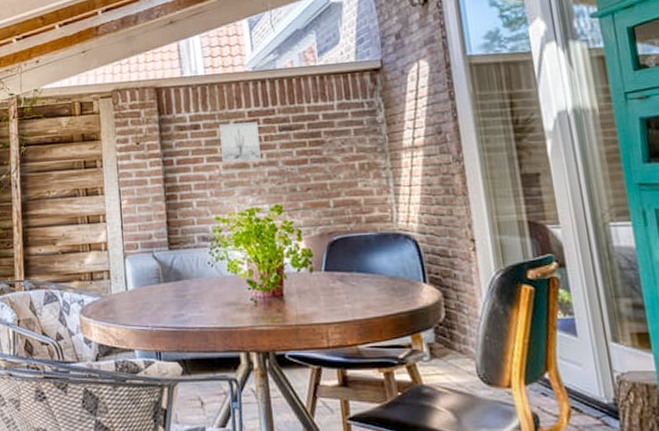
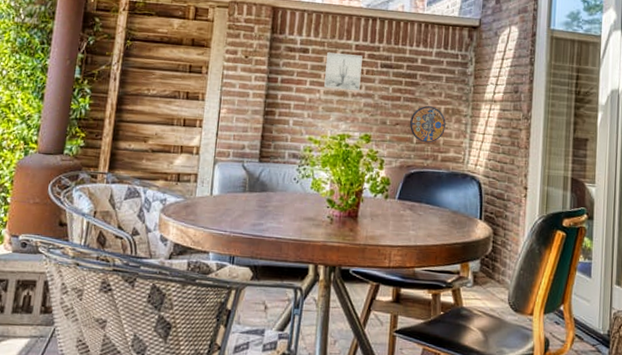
manhole cover: none [322,164,364,205] -> present [410,106,446,143]

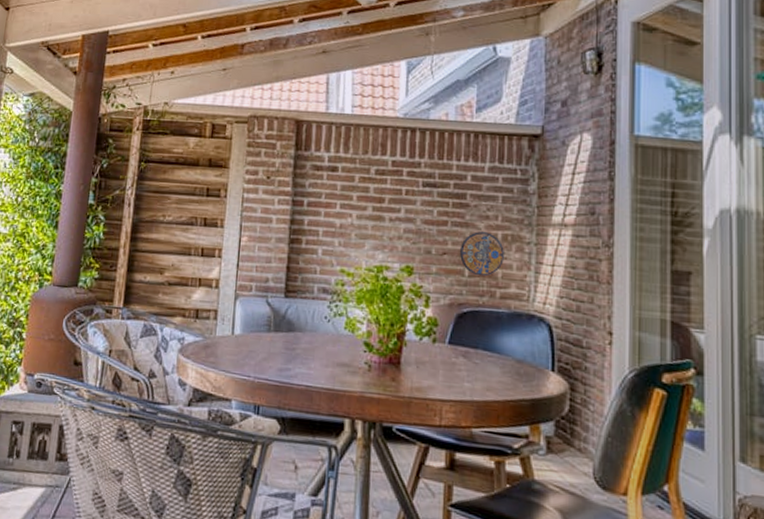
wall art: present [324,51,363,91] -> none [357,169,401,214]

